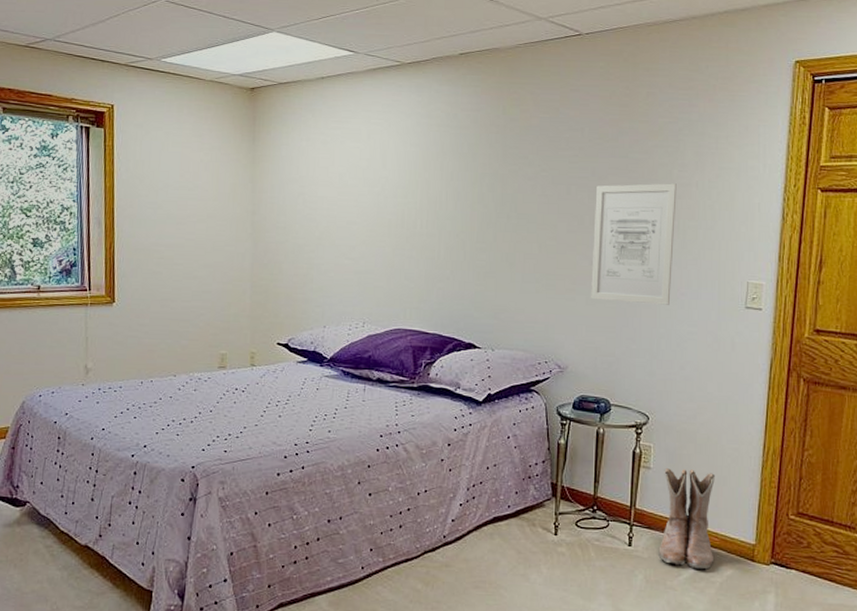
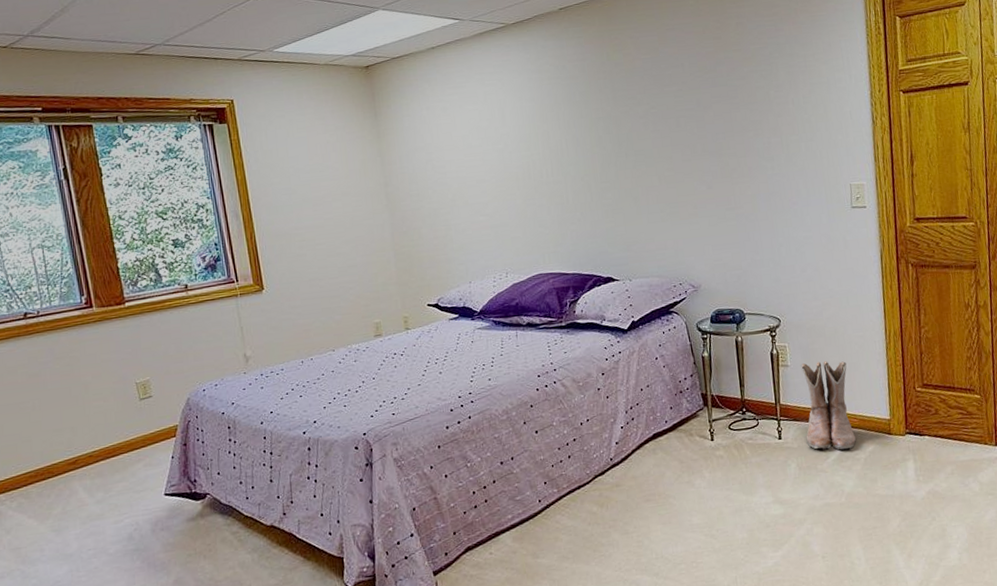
wall art: present [591,183,677,305] -> none [703,103,784,220]

